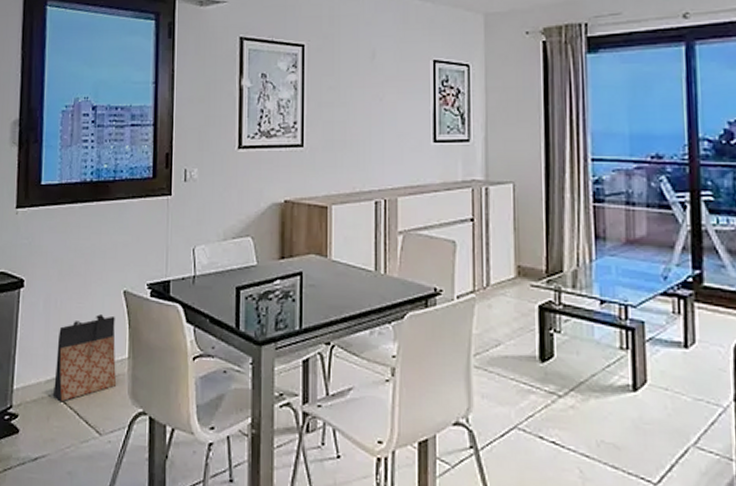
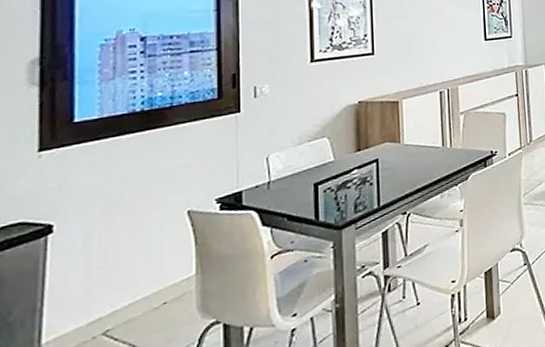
bag: present [54,314,117,402] -> none [100,237,183,340]

